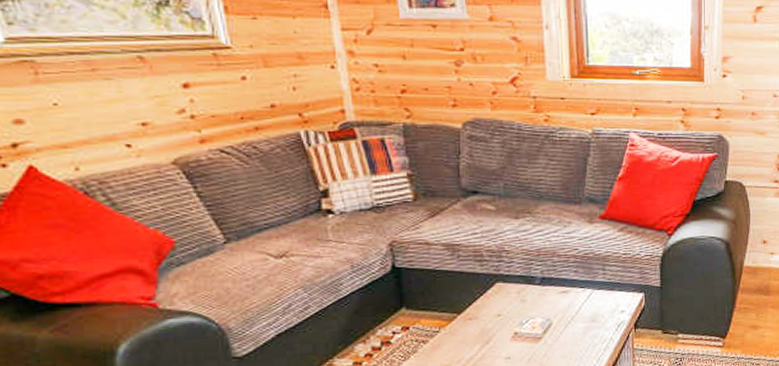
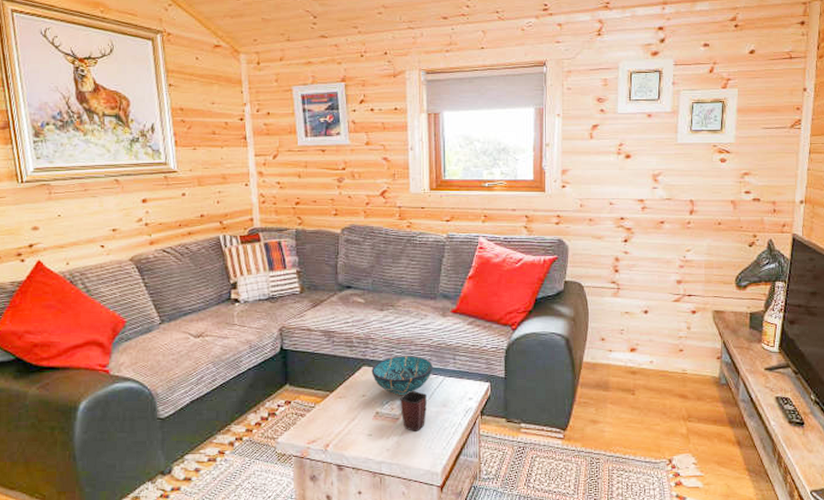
decorative bowl: none [507,268,579,313] -> present [371,356,433,396]
mug: none [542,307,574,351] -> present [400,391,427,431]

